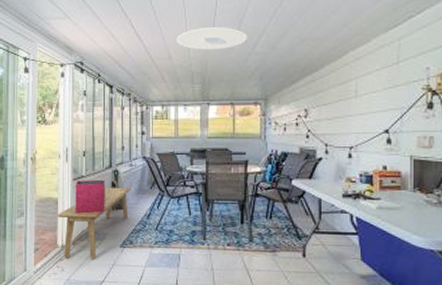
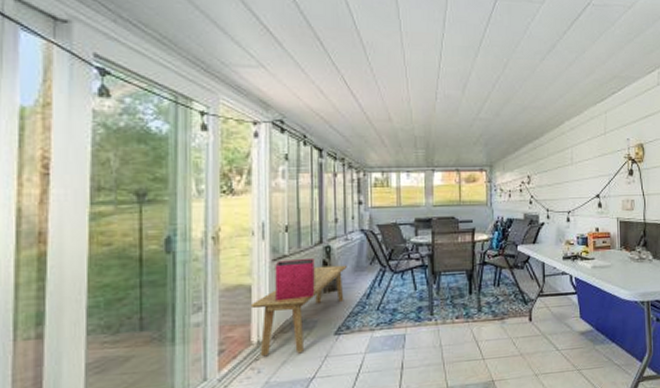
ceiling light: present [177,27,247,50] -> none [397,90,471,113]

